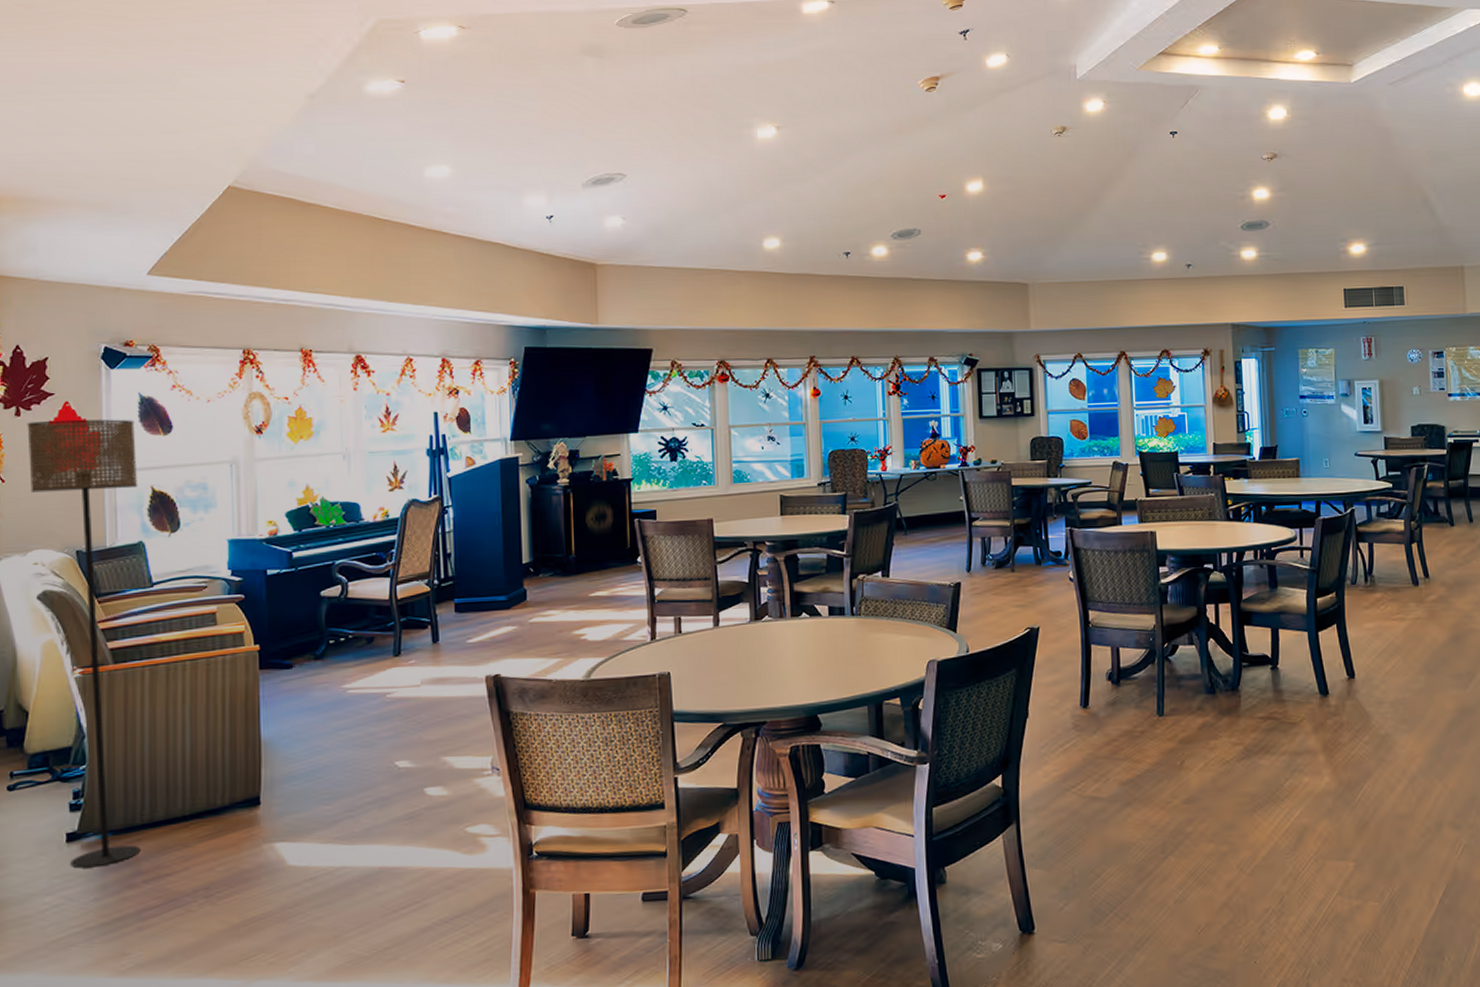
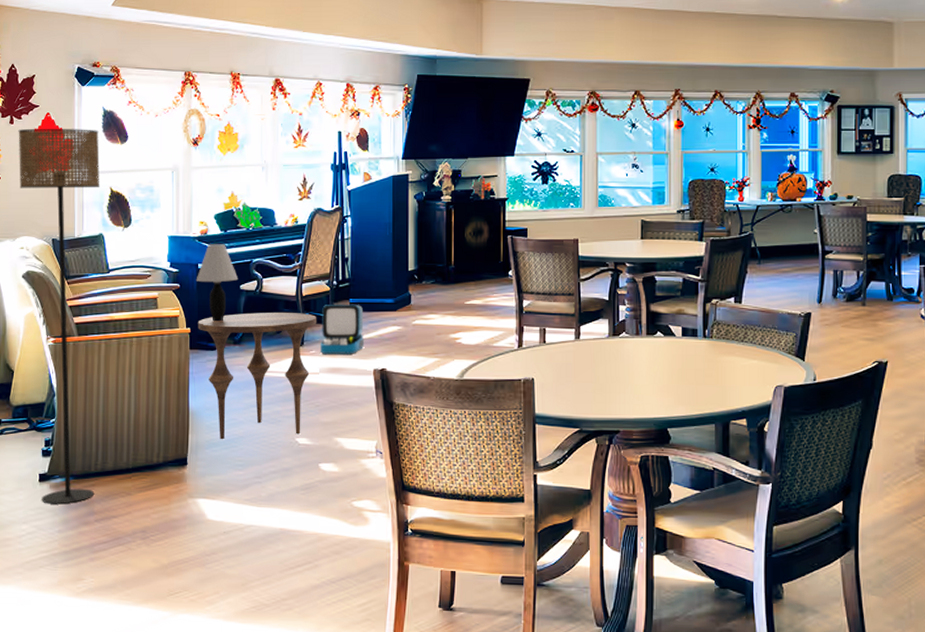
table lamp: none [264,545,318,636] -> present [196,244,239,322]
side table: none [268,618,416,772] -> present [198,312,317,440]
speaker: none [420,604,474,663] -> present [319,304,365,354]

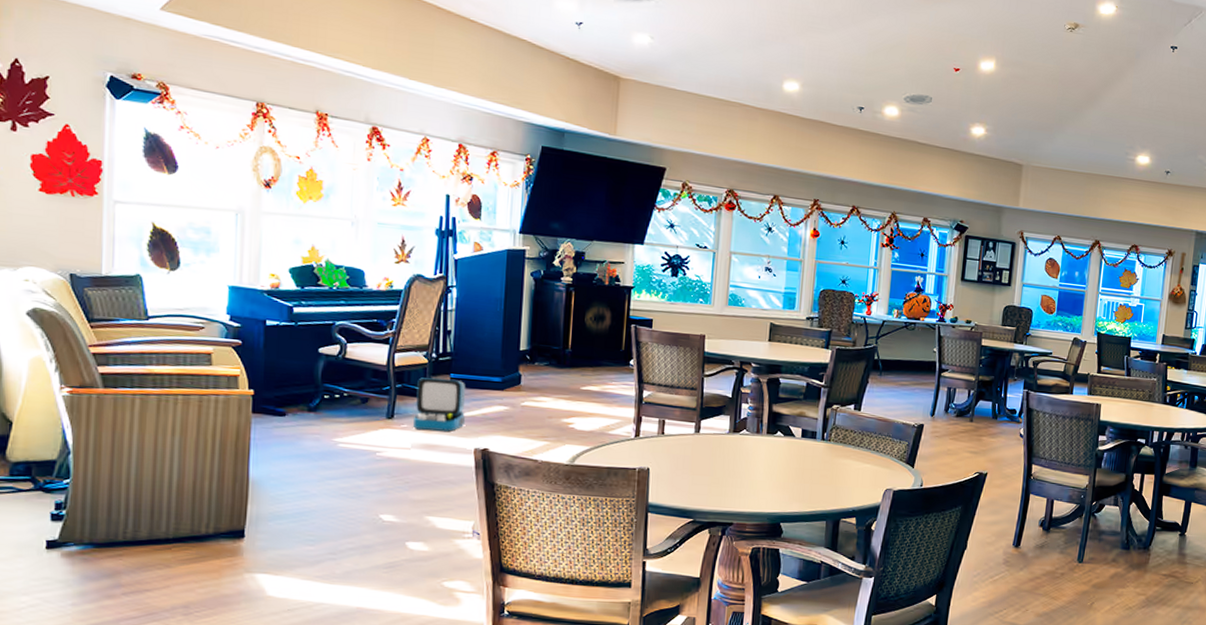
floor lamp: present [18,128,100,505] -> none [23,139,139,575]
table lamp: present [196,244,239,322] -> none [262,300,317,386]
side table: present [198,312,317,440] -> none [263,378,411,513]

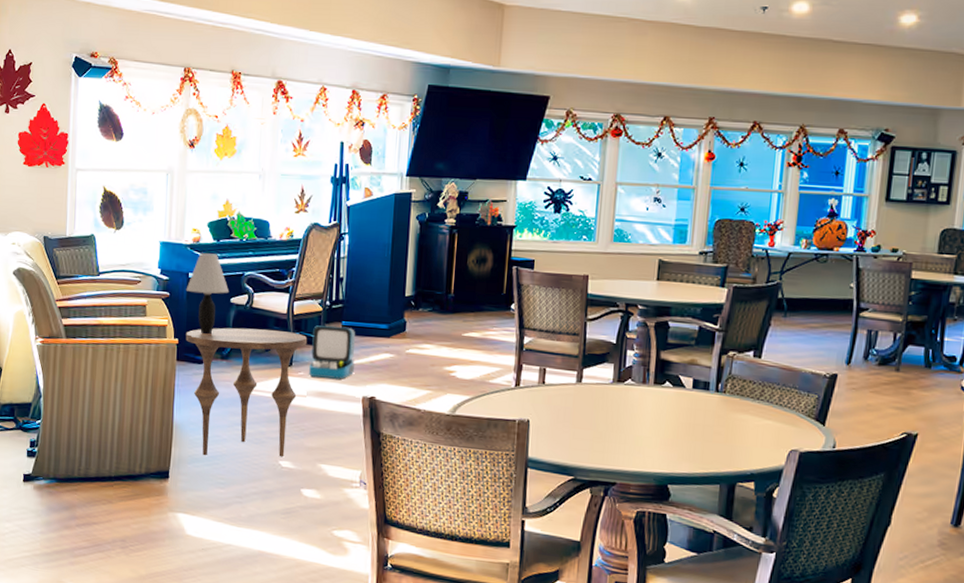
table lamp: none [262,300,317,386] -> present [186,253,229,335]
side table: none [263,378,411,513] -> present [185,327,308,457]

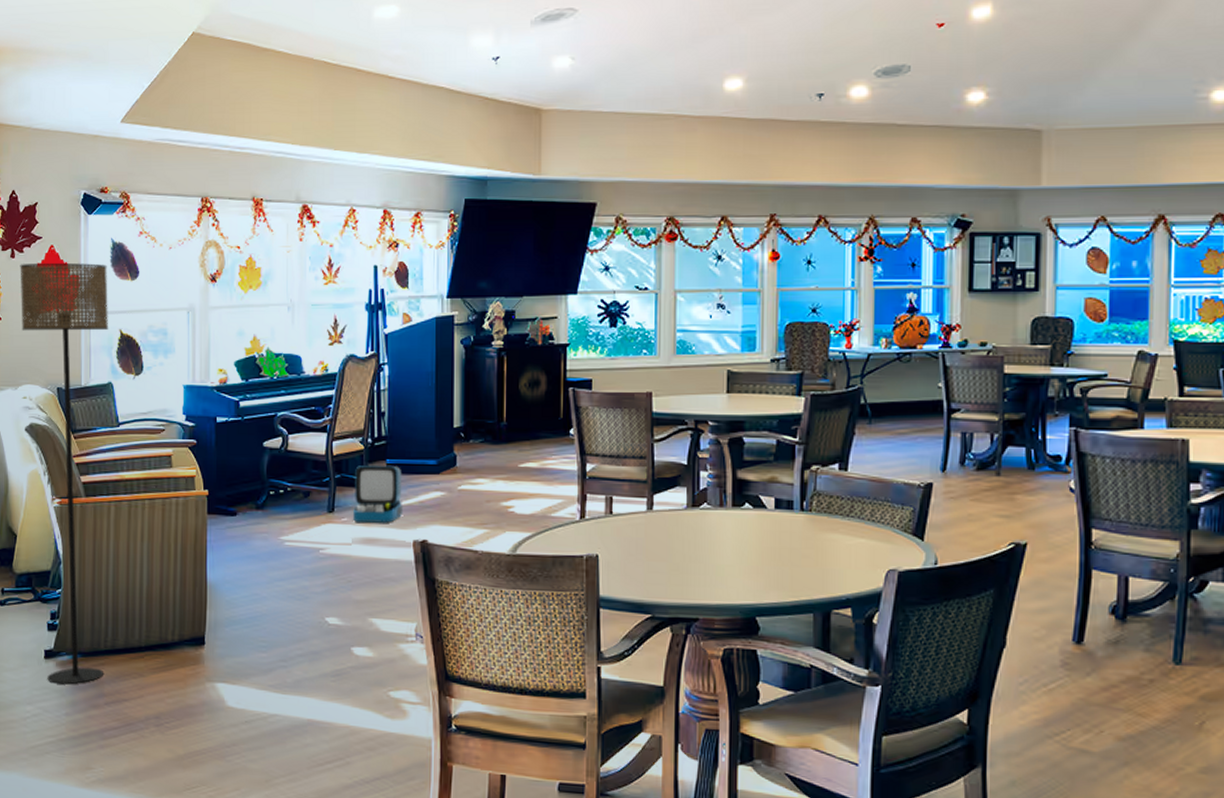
floor lamp: none [13,119,94,507] -> present [20,262,109,685]
side table: present [185,327,308,457] -> none [216,473,350,618]
table lamp: present [186,253,229,335] -> none [214,395,262,483]

